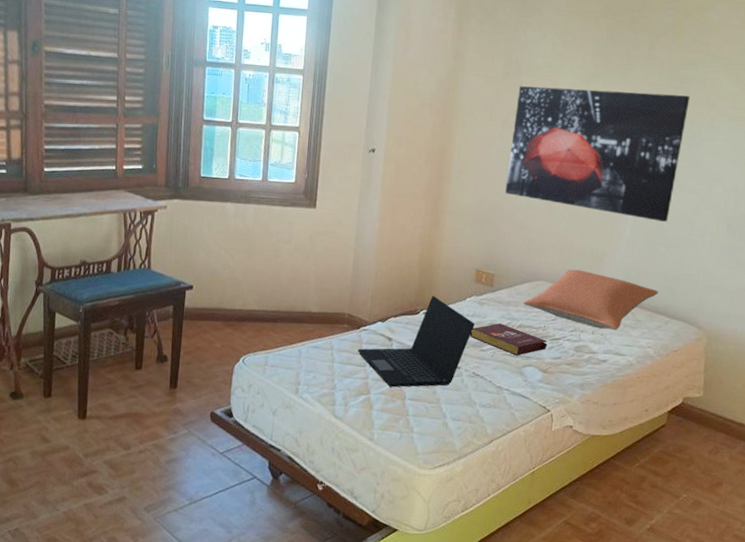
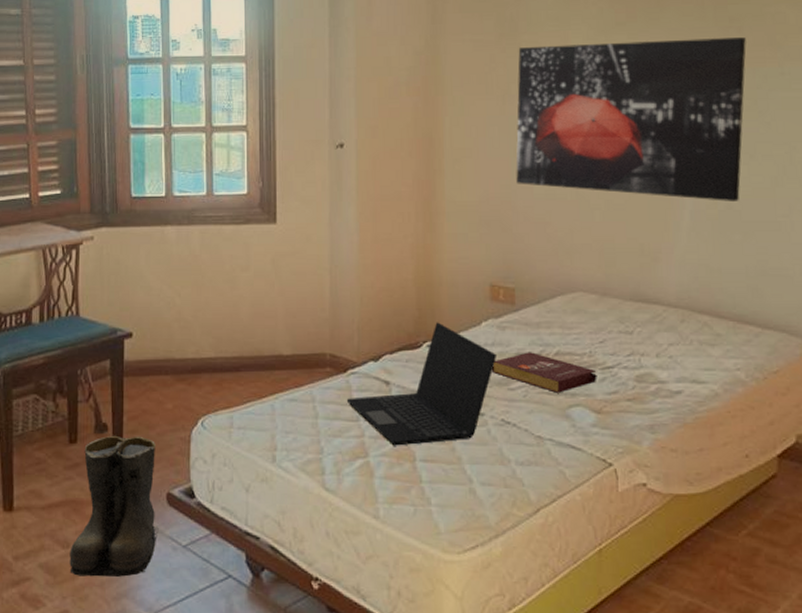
boots: none [129,365,205,474] -> present [69,435,159,577]
pillow: present [523,269,659,330] -> none [557,273,741,349]

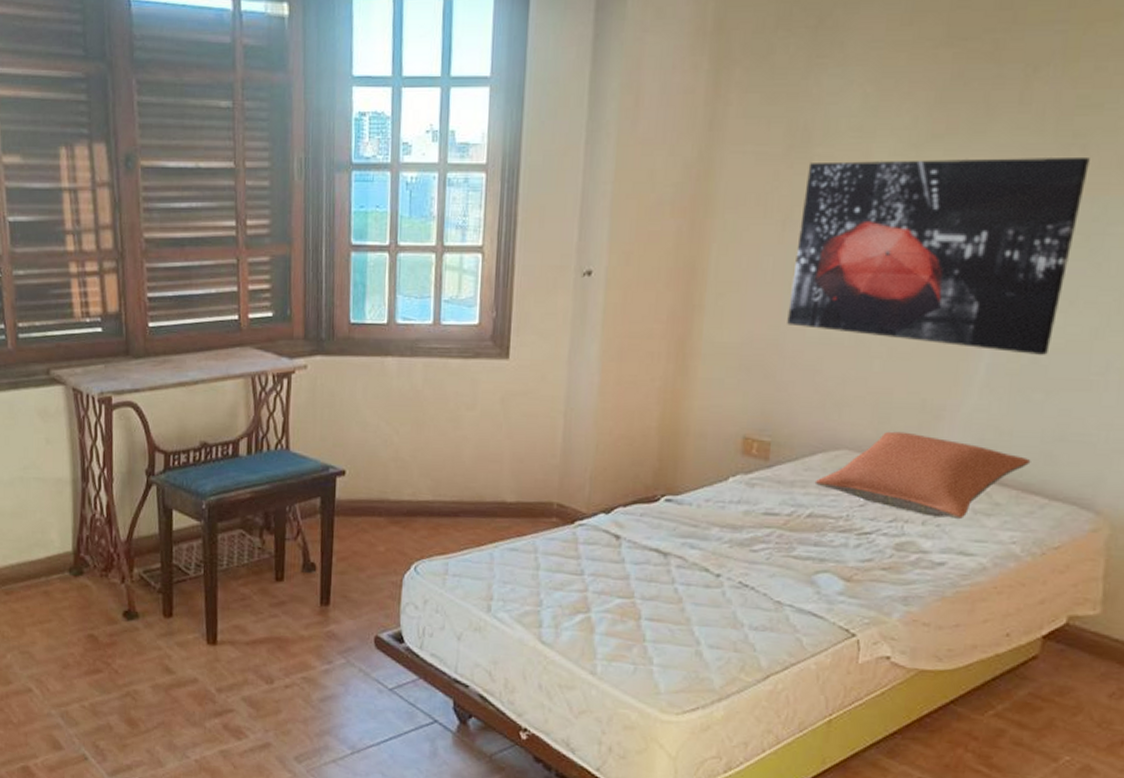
boots: present [69,435,159,577] -> none [273,575,365,715]
laptop: present [346,322,498,446] -> none [571,475,743,603]
book: present [492,352,596,393] -> none [735,512,851,558]
pillow: none [557,273,741,349] -> present [814,431,1031,519]

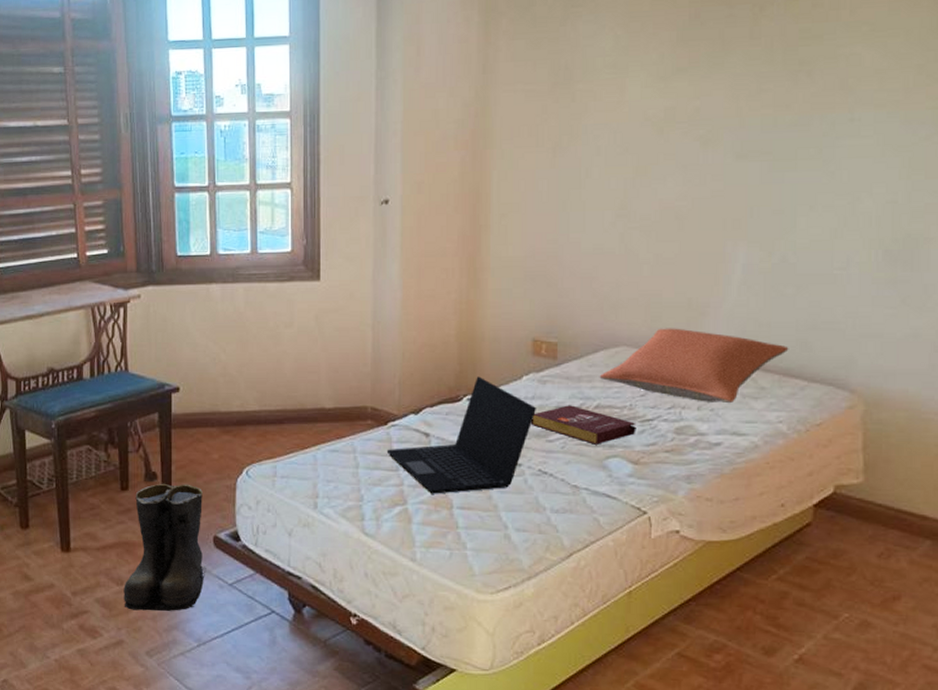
boots: none [273,575,365,715] -> present [124,483,206,611]
laptop: none [571,475,743,603] -> present [386,376,537,494]
book: none [735,512,851,558] -> present [532,405,635,445]
wall art: present [787,158,1090,355] -> none [564,82,815,254]

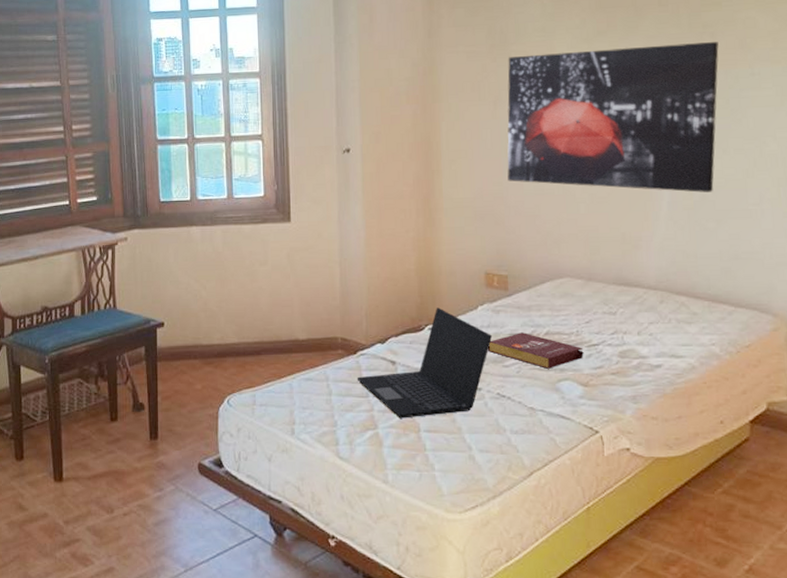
boots: present [124,483,206,611] -> none [114,413,192,538]
wall art: none [564,82,815,254] -> present [507,42,719,193]
pillow: present [599,328,789,403] -> none [547,260,715,328]

